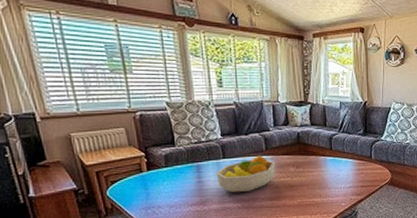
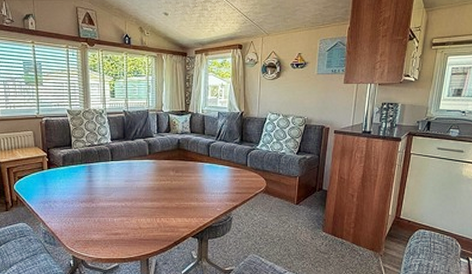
fruit bowl: present [216,155,275,193] -> none [104,159,156,193]

